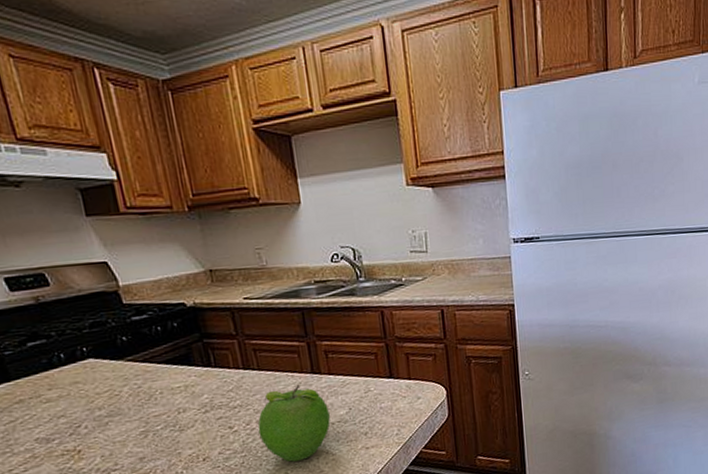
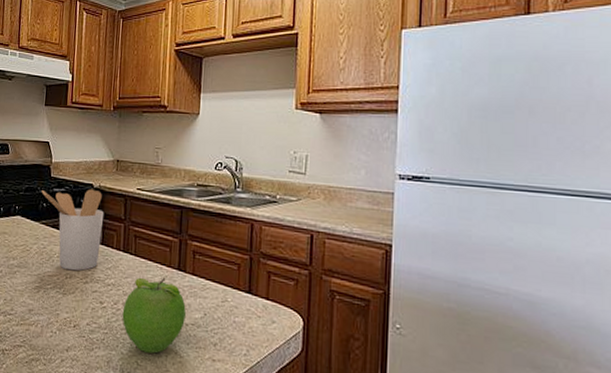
utensil holder: none [114,308,216,405] -> present [41,189,104,271]

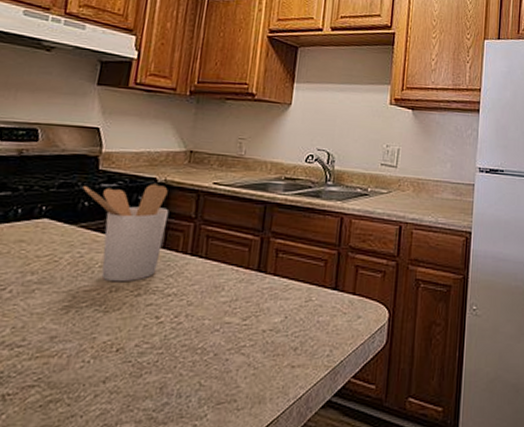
fruit: present [122,277,187,354] -> none [183,280,265,369]

